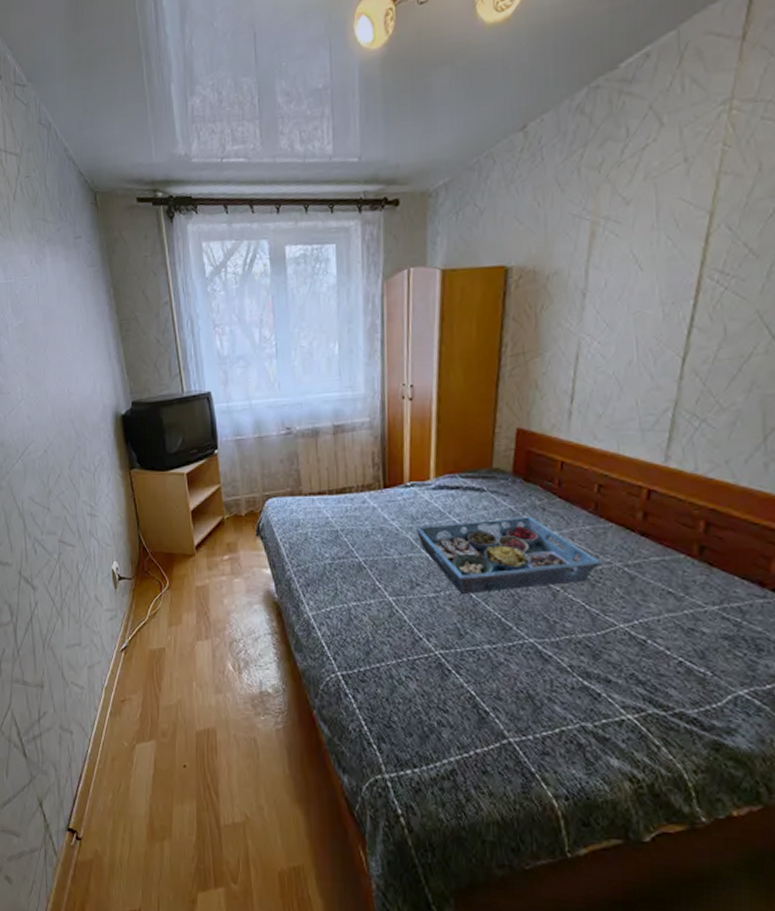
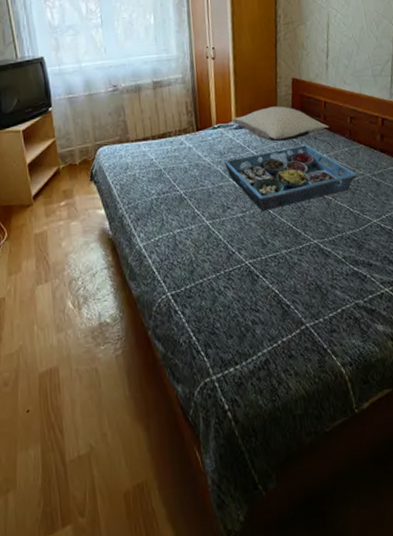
pillow: none [429,463,566,509] -> present [231,106,329,142]

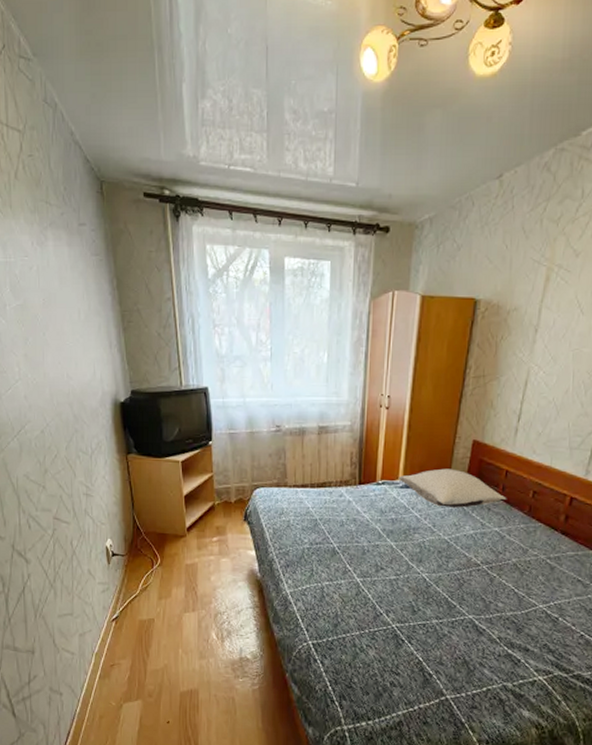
serving tray: present [223,144,358,212] -> none [383,514,530,579]

